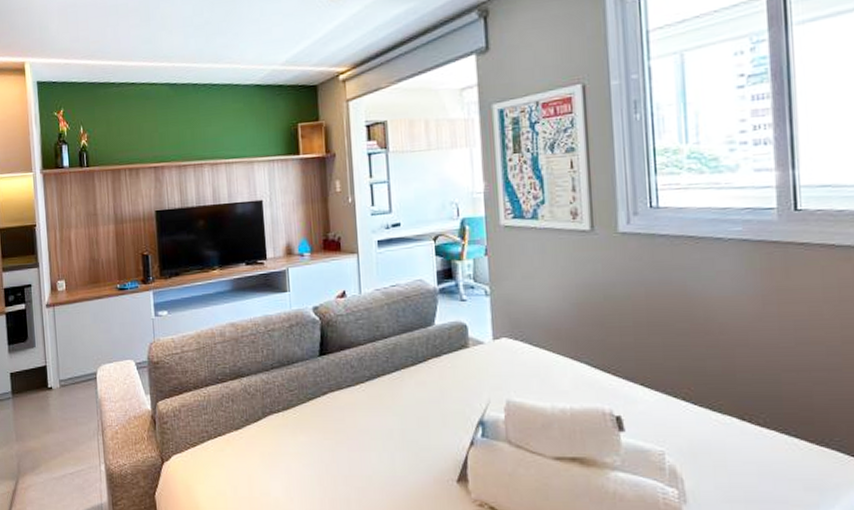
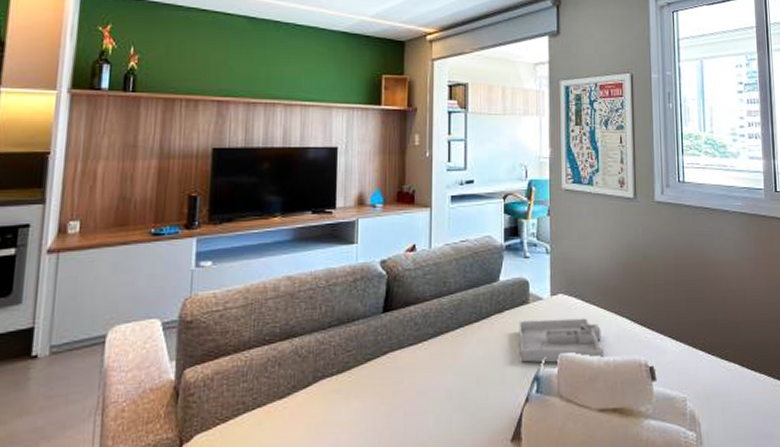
tray: none [458,363,559,408] -> present [519,318,605,363]

